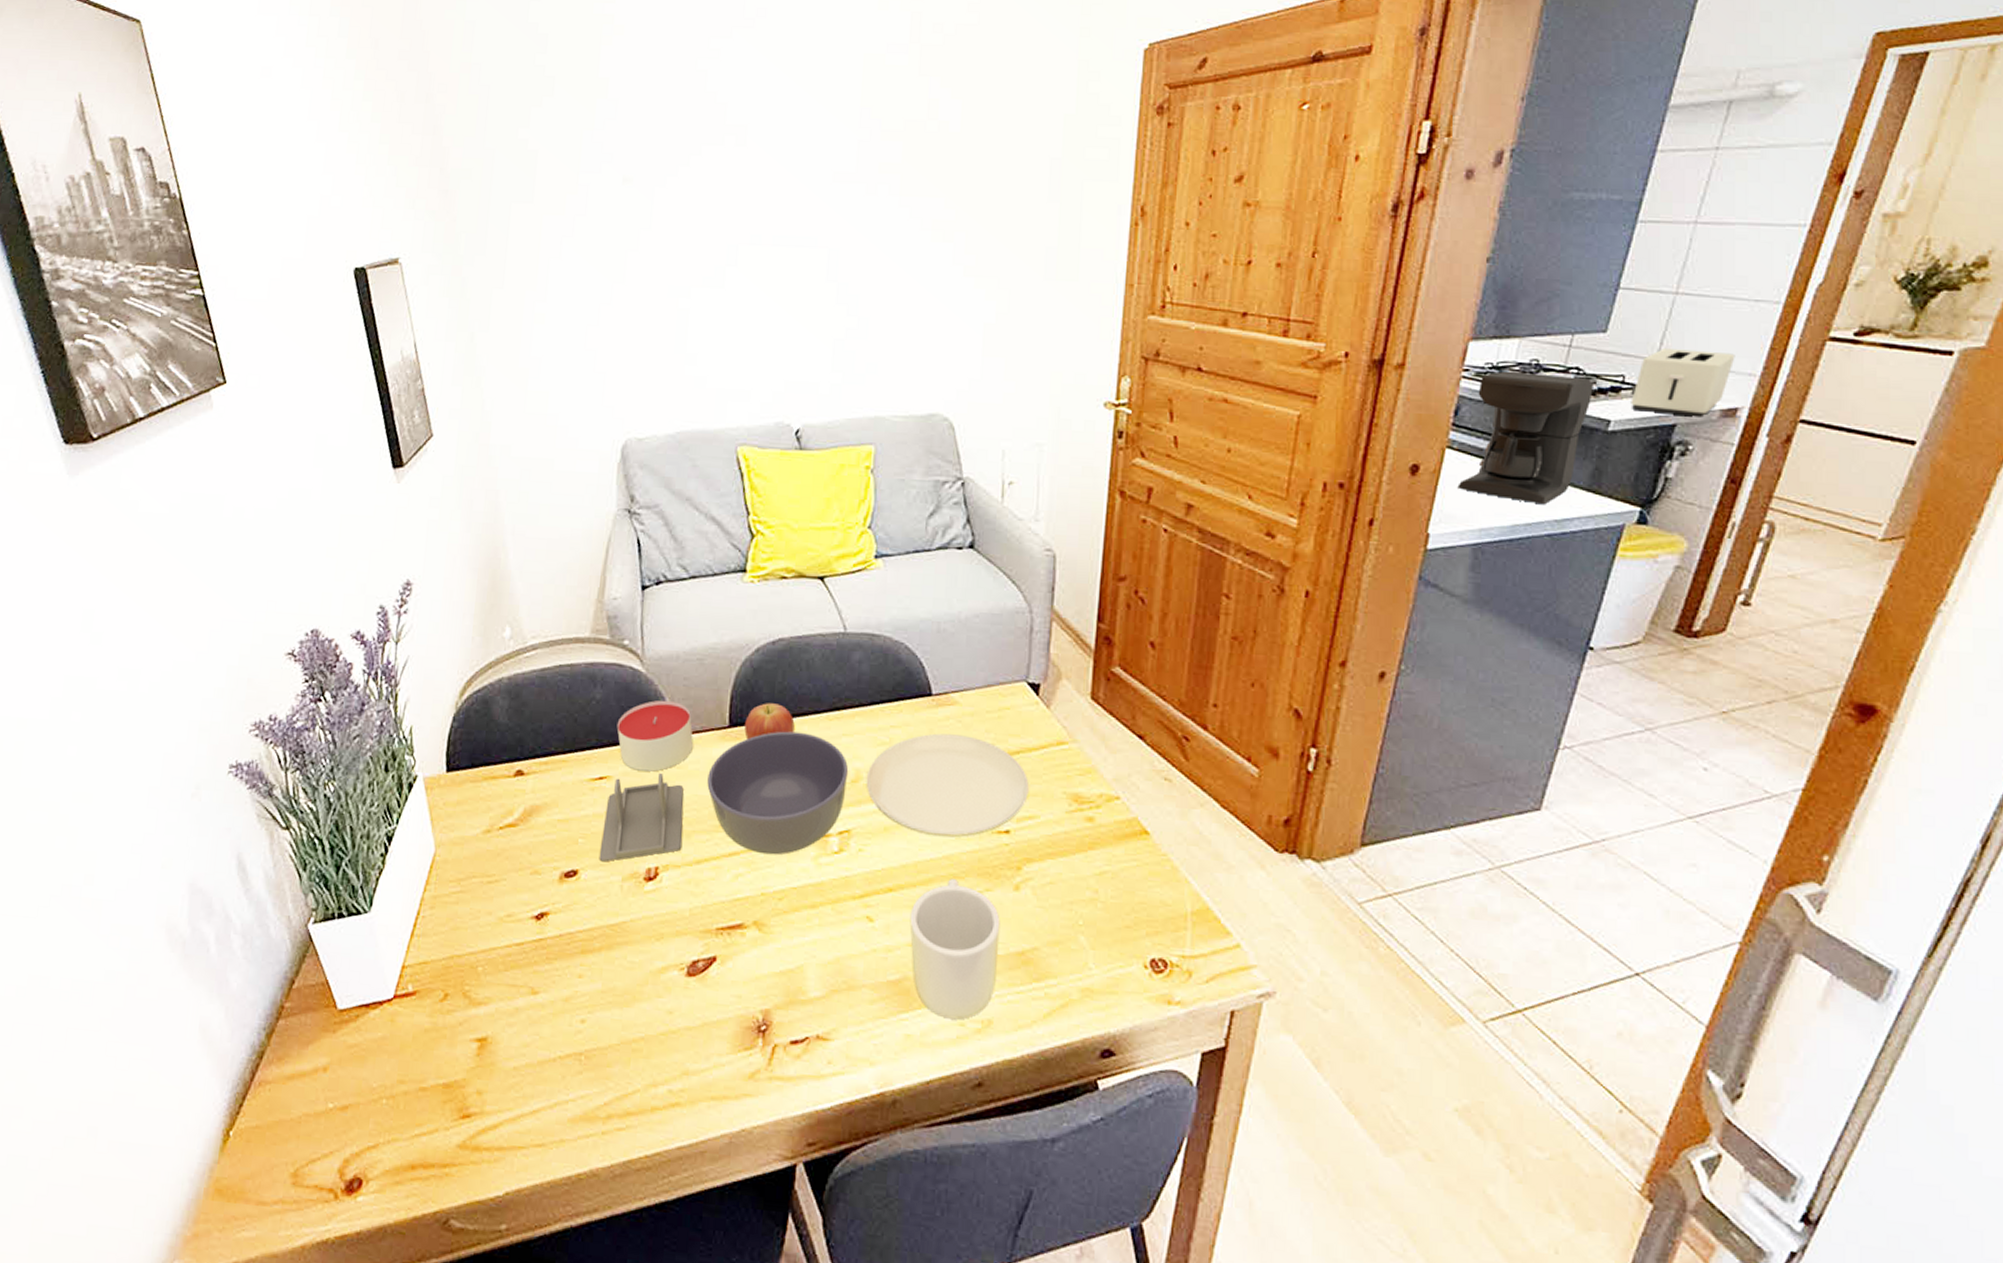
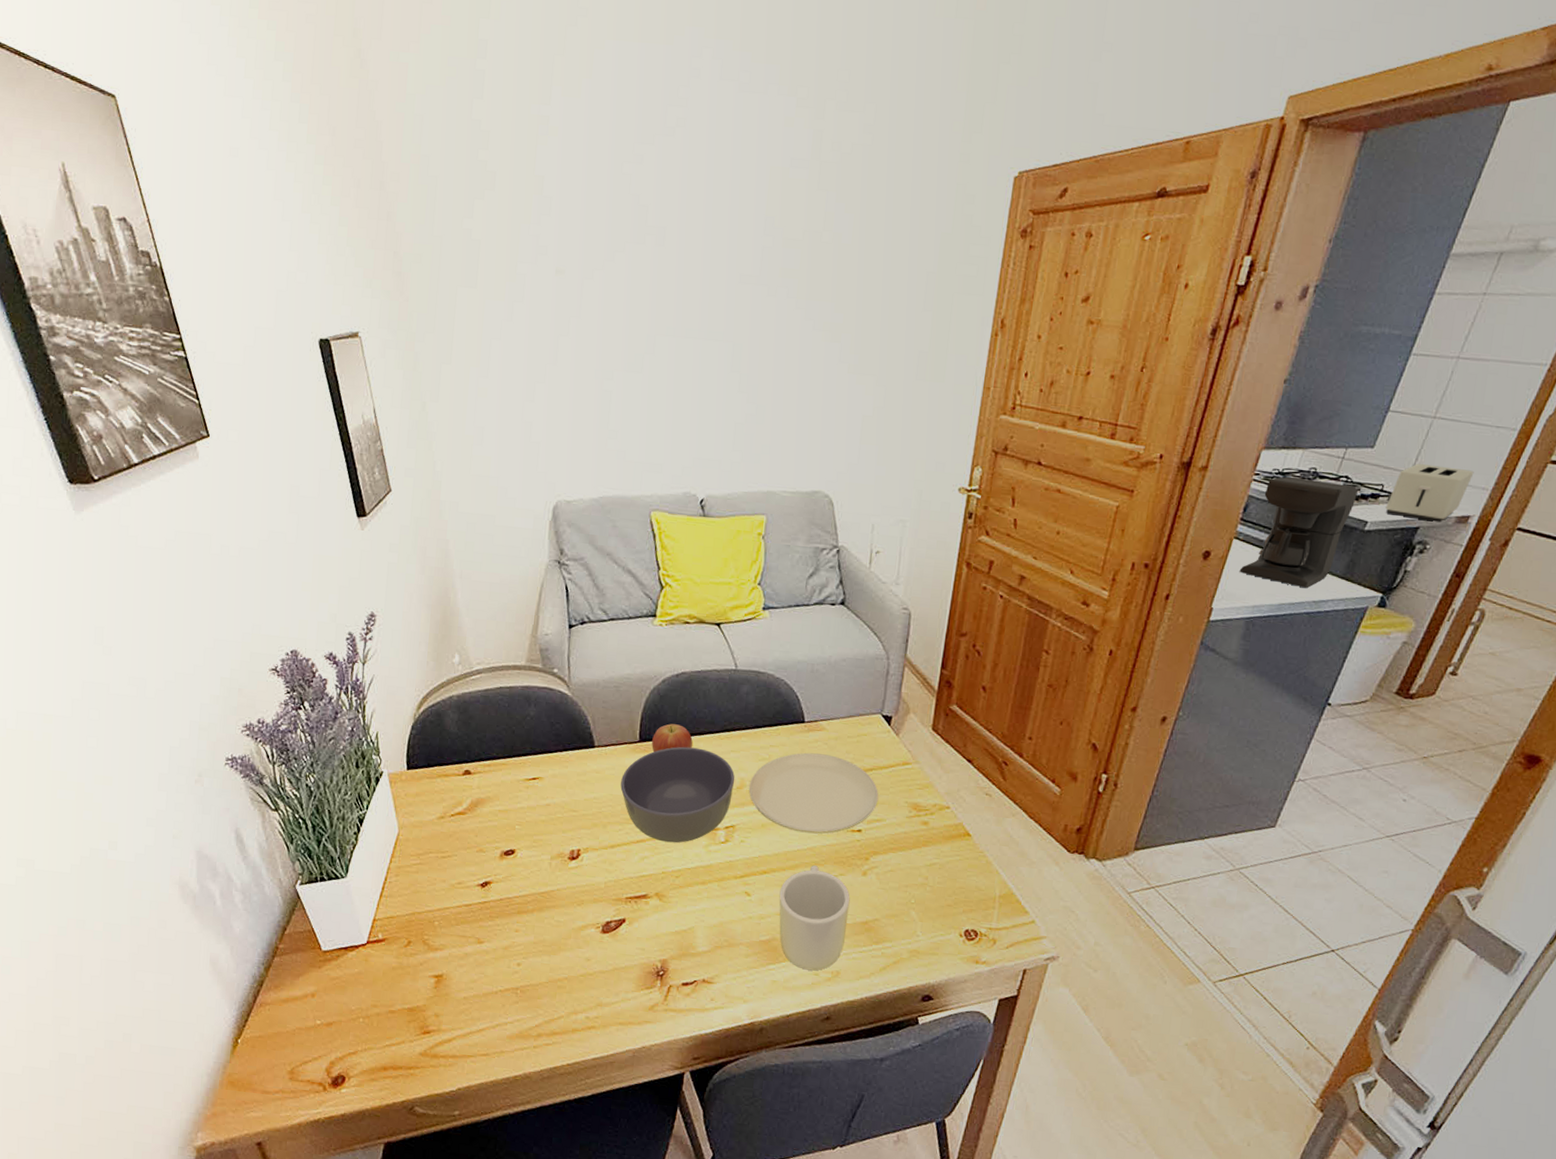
napkin holder: present [599,772,684,862] -> none [532,776,601,844]
candle: present [616,700,694,772] -> none [547,718,611,775]

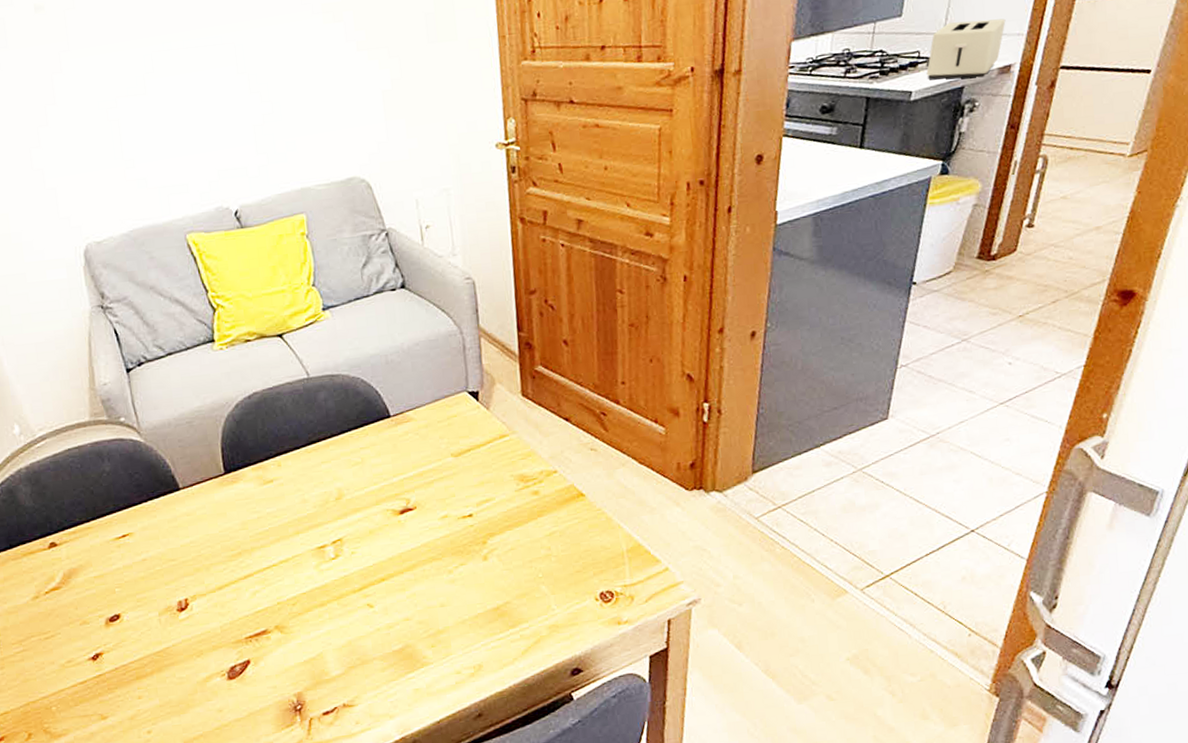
bowl: present [620,746,735,843] -> none [214,466,333,572]
fruit: present [652,723,693,753] -> none [237,447,280,482]
plate: present [748,752,879,834] -> none [347,444,483,531]
mug: present [779,864,850,971] -> none [402,560,480,671]
coffee maker: present [1239,476,1358,588] -> none [795,58,896,172]

